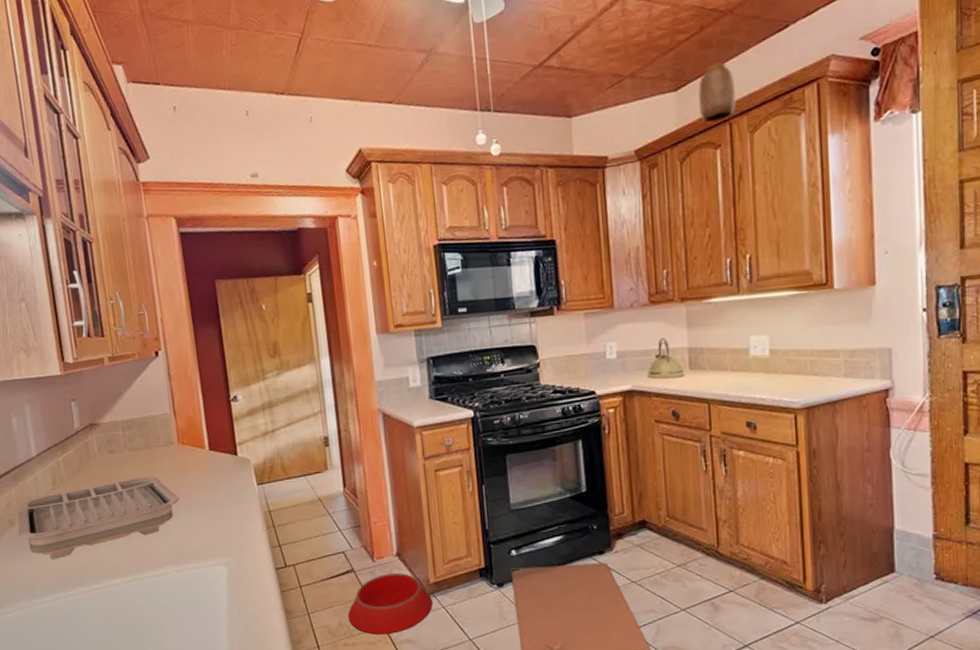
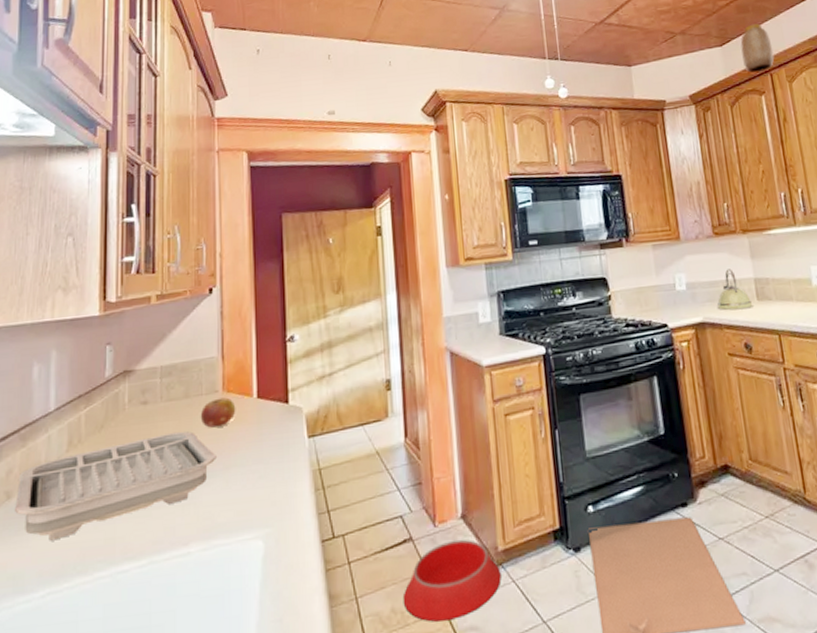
fruit: none [161,449,192,475] -> present [200,397,236,429]

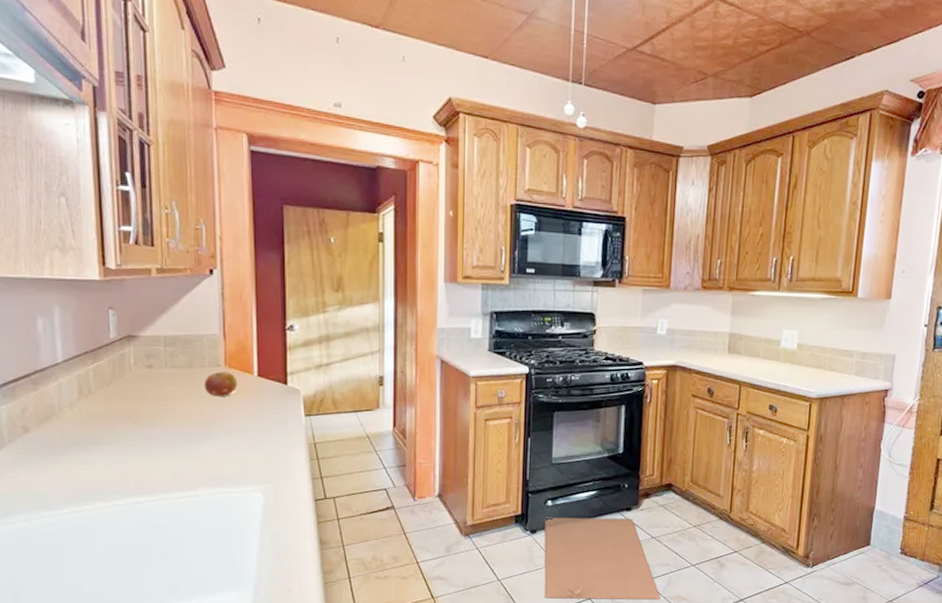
dish rack: present [15,431,217,541] -> none [33,395,220,471]
pet bowl: present [403,539,501,622] -> none [383,512,467,570]
kettle: present [716,269,753,311] -> none [690,321,723,359]
vase: present [740,23,775,73] -> none [769,77,803,132]

